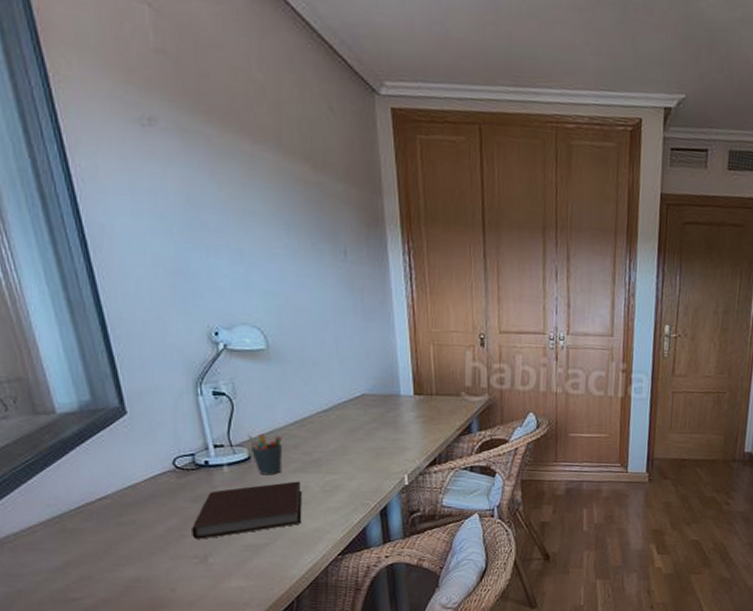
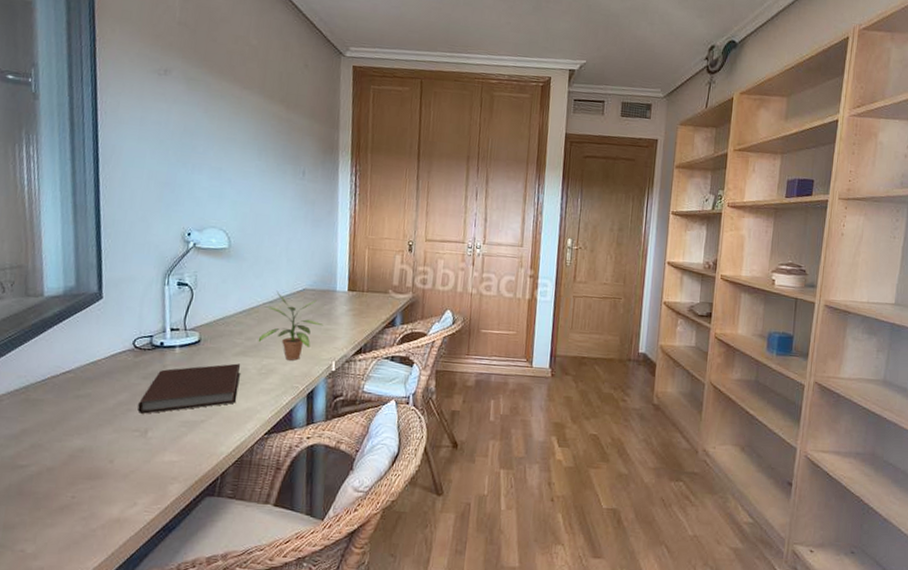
pen holder: present [248,433,282,475] -> none [201,320,230,358]
potted plant: none [317,397,390,475] -> present [258,290,323,361]

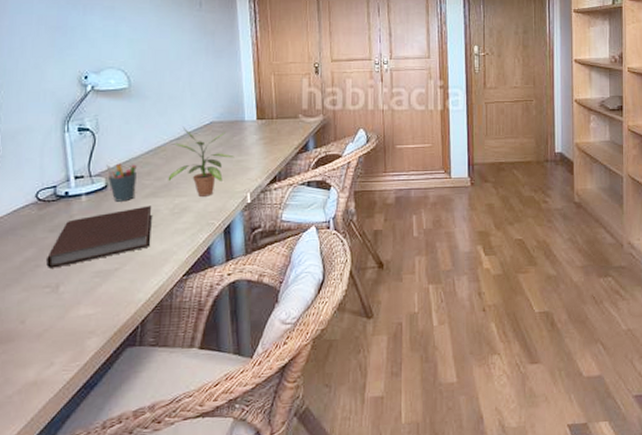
pen holder: none [201,320,230,358] -> present [106,163,137,202]

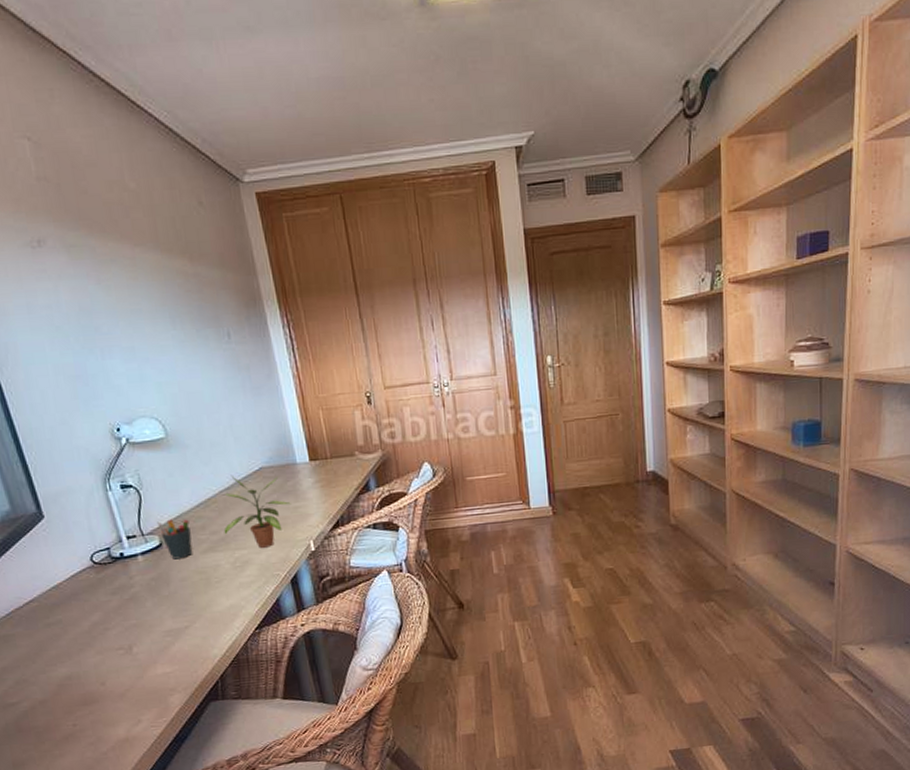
notebook: present [46,206,152,268] -> none [114,561,217,631]

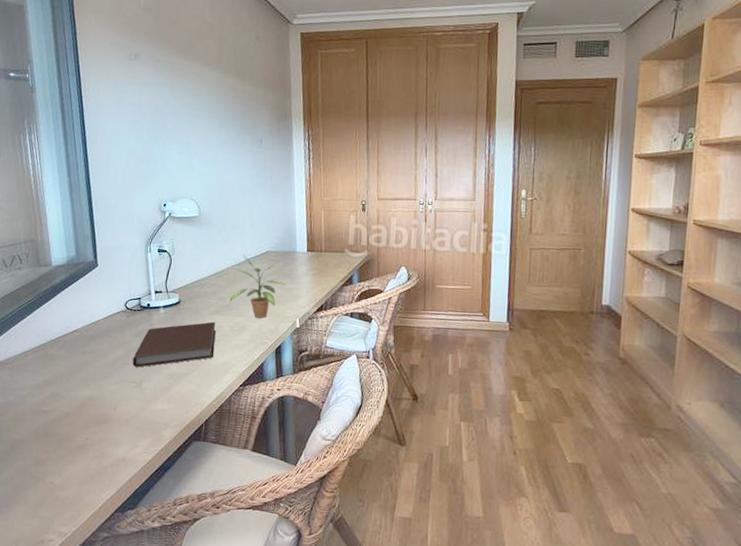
notebook: none [114,561,217,631] -> present [133,322,216,367]
pen holder: present [157,519,193,560] -> none [180,282,204,317]

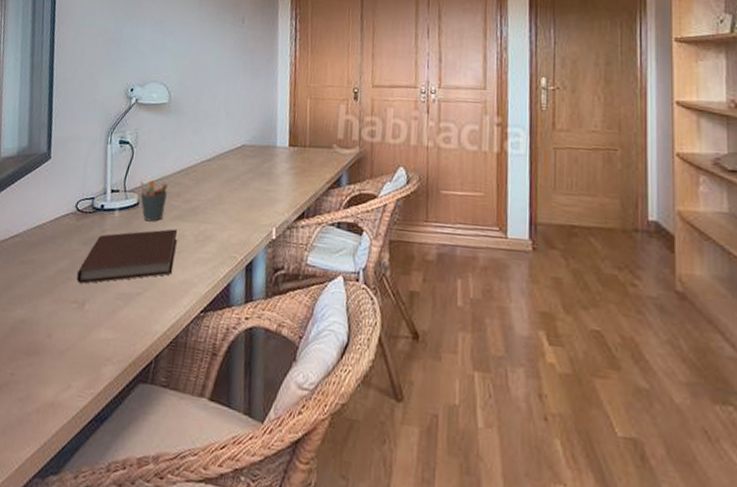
pen holder: none [180,282,204,317] -> present [140,180,168,222]
potted plant: present [229,253,286,318] -> none [195,147,263,227]

